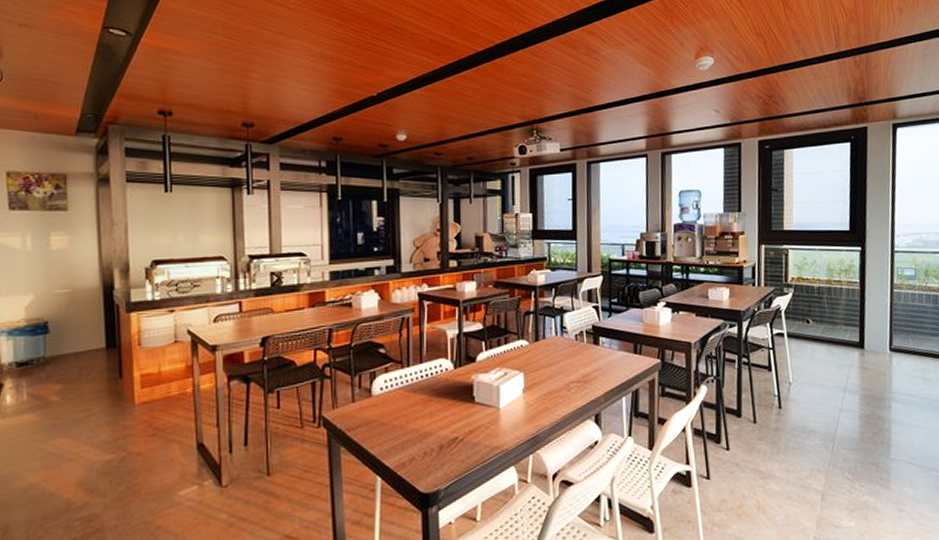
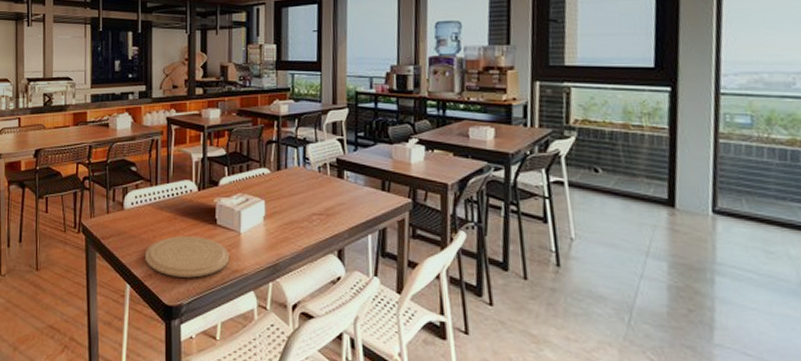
plate: none [398,416,489,462] -> present [145,235,230,278]

